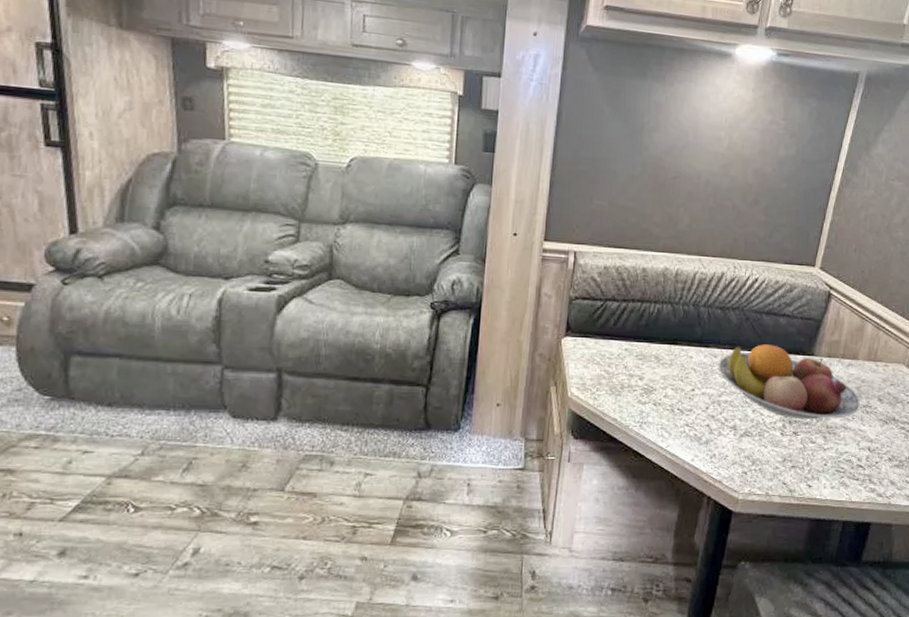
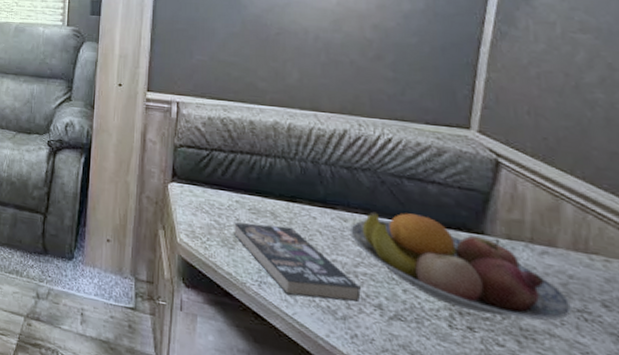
book: none [620,368,722,430] -> present [233,222,361,302]

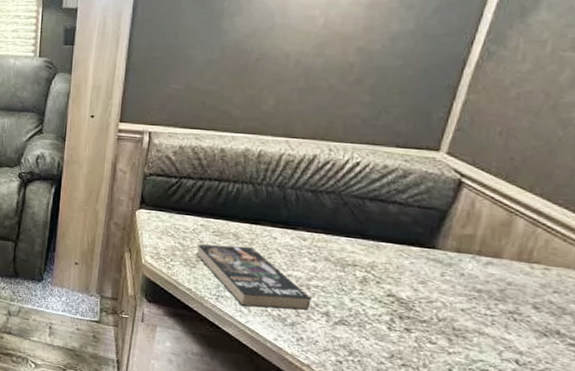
fruit bowl: present [351,212,572,321] -> none [308,231,504,322]

